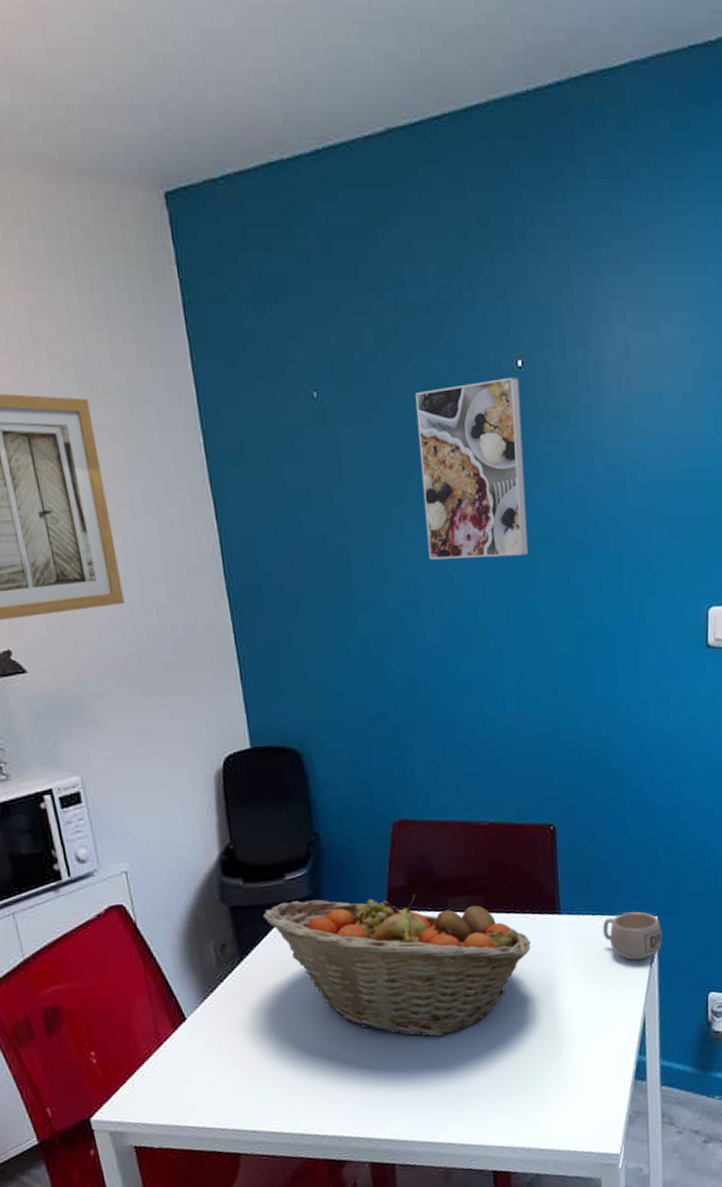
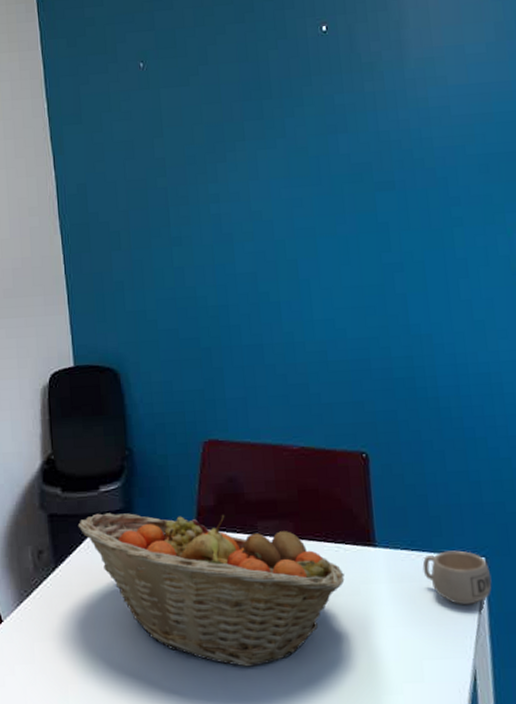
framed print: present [414,377,529,560] -> none [228,40,336,199]

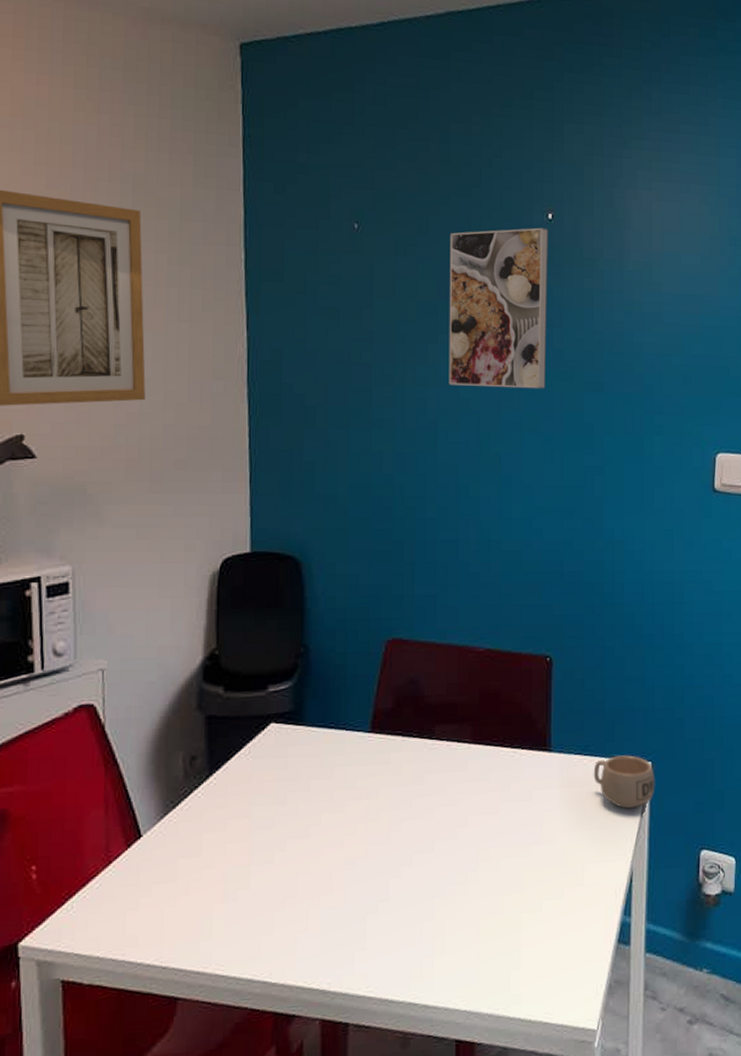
fruit basket: present [77,513,345,667] -> none [239,715,517,877]
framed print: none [228,40,336,199] -> present [449,227,548,389]

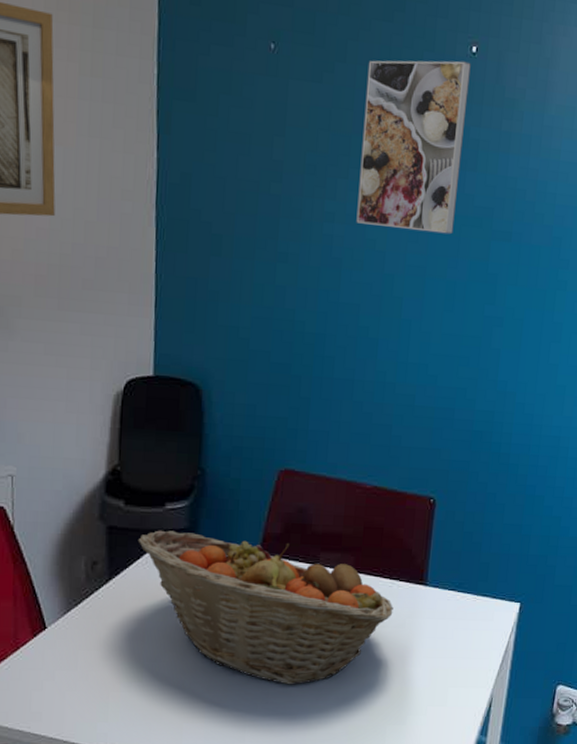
fruit basket: none [239,715,517,877] -> present [138,530,393,685]
mug: present [593,755,655,809] -> none [464,594,522,643]

